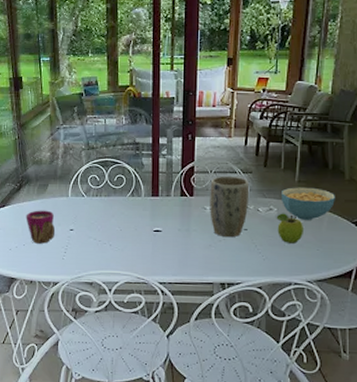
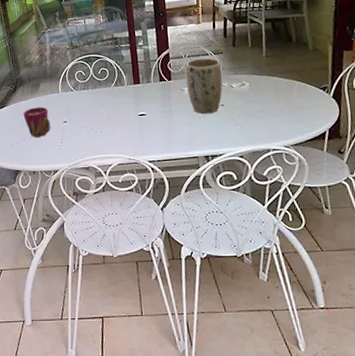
fruit: present [276,213,303,243] -> none [249,86,276,114]
cereal bowl: present [282,187,335,220] -> none [252,60,302,91]

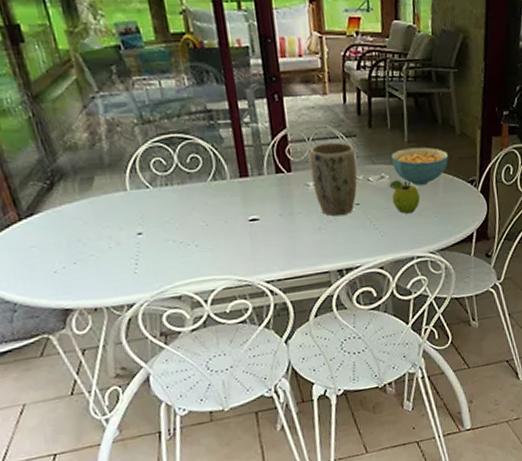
cup: present [23,107,51,138] -> none [68,212,118,259]
fruit: none [249,86,276,114] -> present [389,179,420,214]
cereal bowl: none [252,60,302,91] -> present [392,147,449,186]

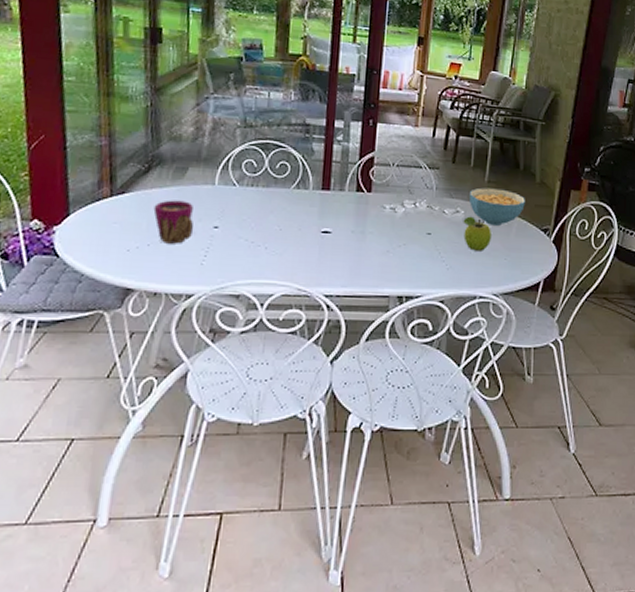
cup: none [68,212,118,259] -> present [153,200,194,244]
plant pot: present [309,142,358,217] -> none [389,170,436,243]

